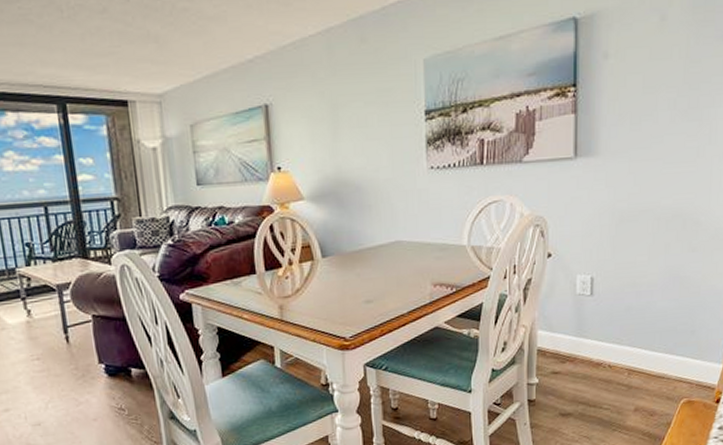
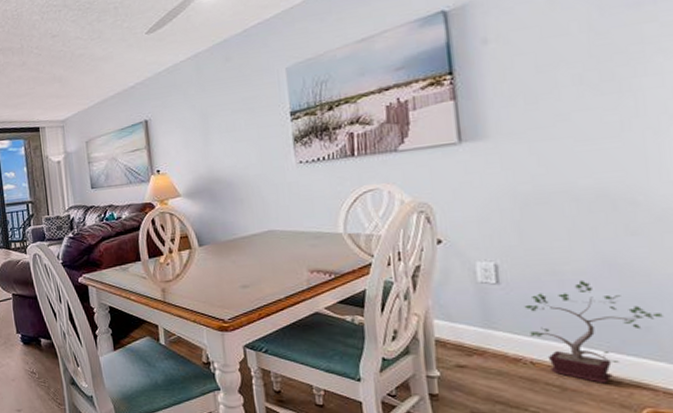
potted plant: none [609,291,704,381] -> present [524,279,663,383]

